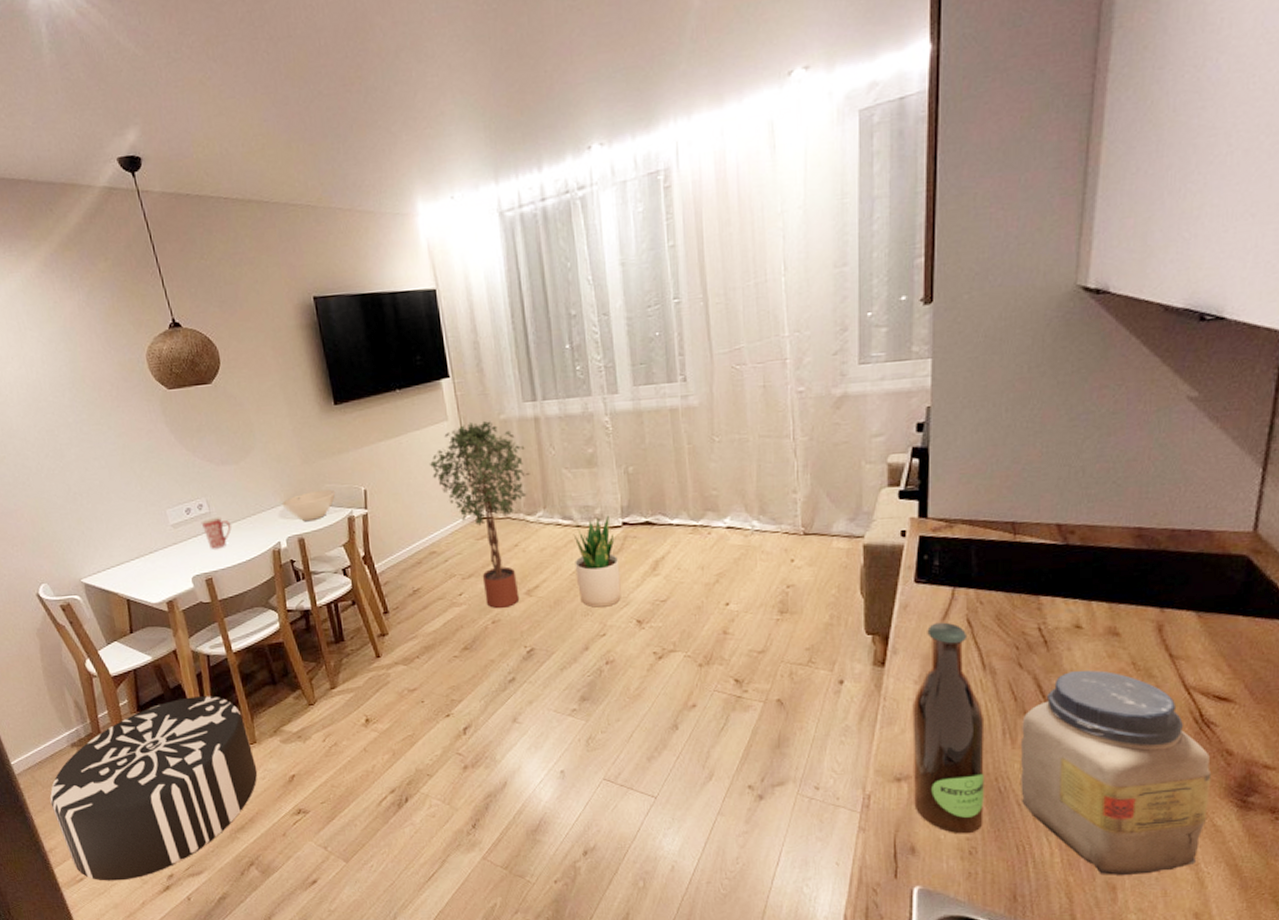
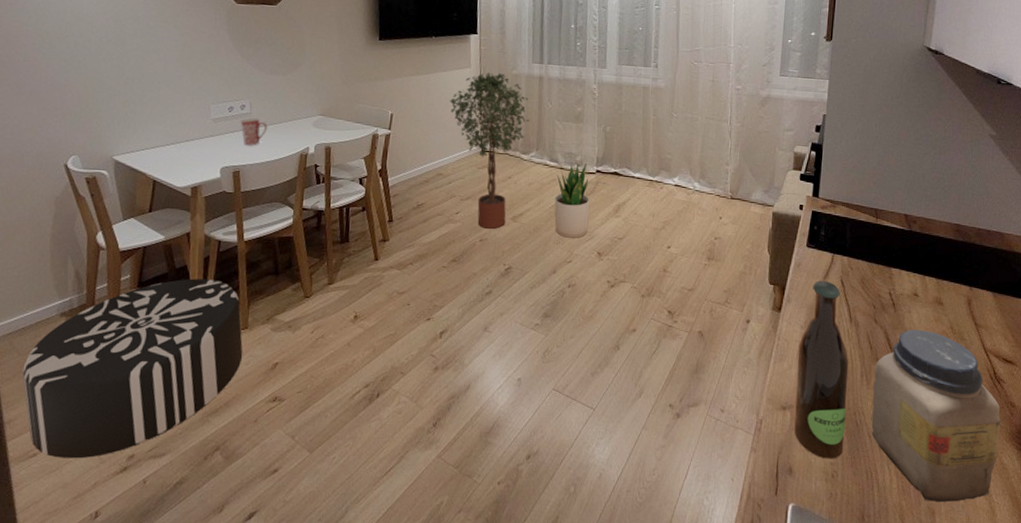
bowl: present [281,489,336,522] -> none [317,108,366,134]

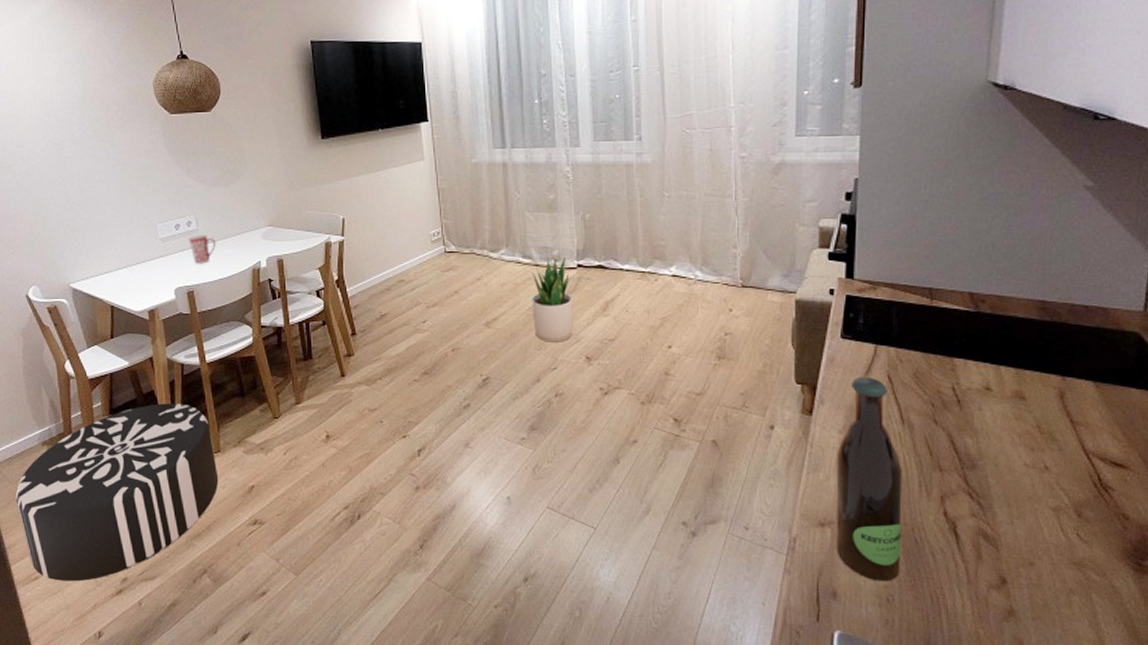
potted tree: present [449,72,530,229] -> none [403,164,496,337]
jar: present [871,329,1001,502] -> none [935,430,1110,631]

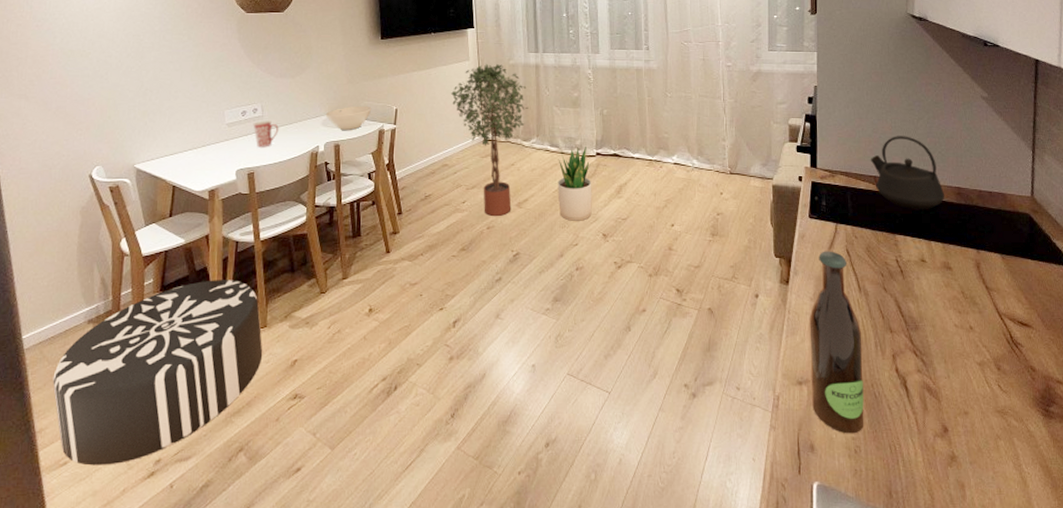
bowl: none [265,215,316,244] -> present [325,106,372,131]
potted tree: none [403,164,496,337] -> present [450,64,529,216]
kettle: none [924,238,1024,329] -> present [870,136,945,210]

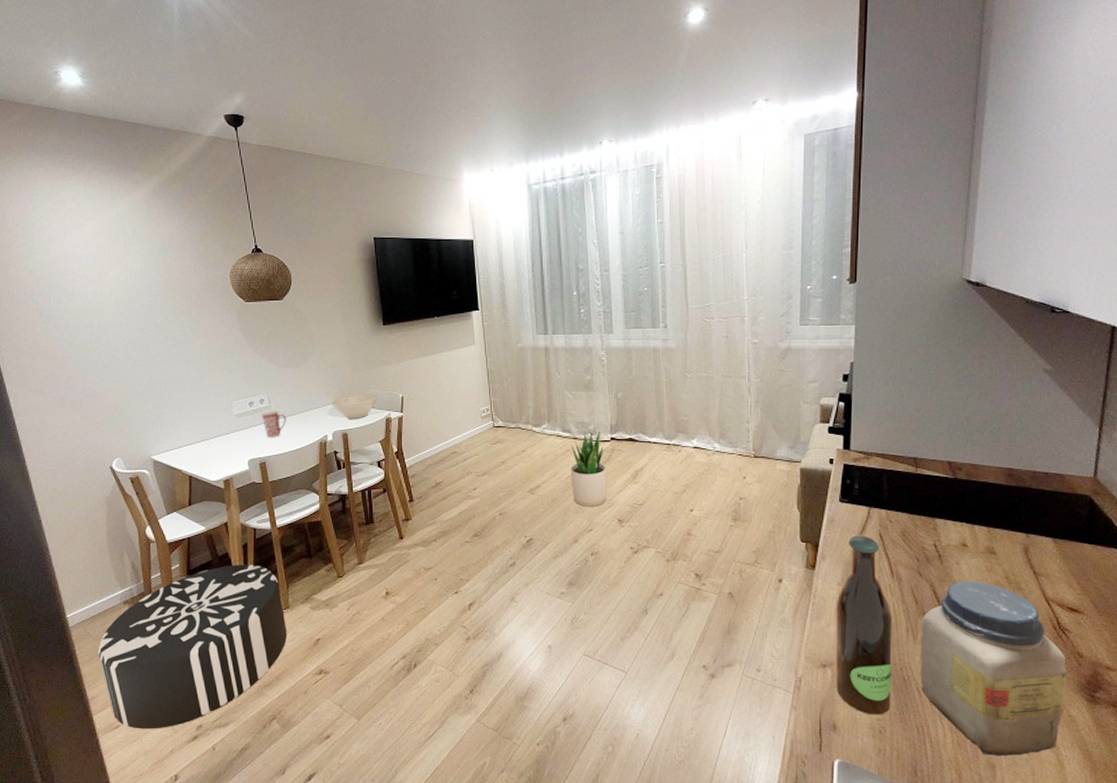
potted tree: present [450,64,529,216] -> none [457,348,539,502]
kettle: present [870,136,945,210] -> none [910,414,994,493]
jar: none [888,296,1023,474] -> present [920,581,1067,755]

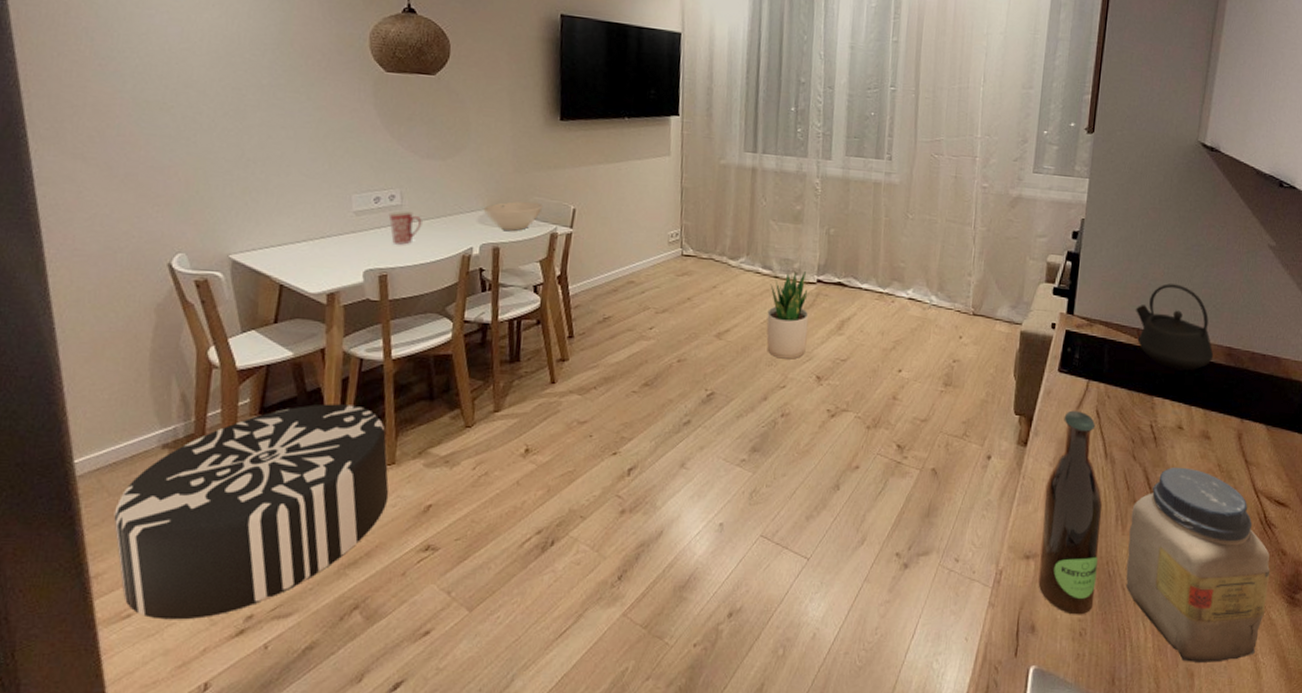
kettle: none [910,414,994,493] -> present [1135,283,1214,371]

